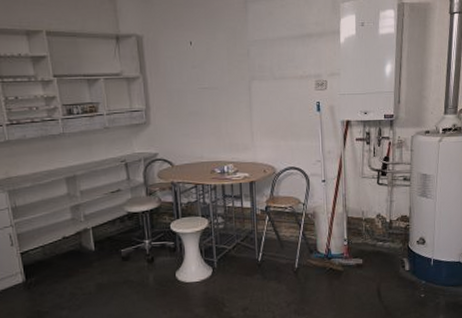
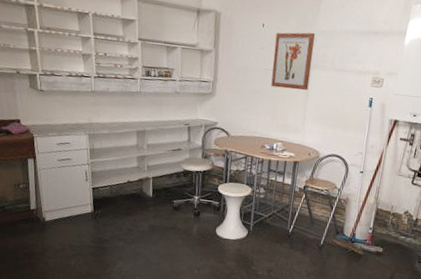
wall art: none [206,43,251,106] -> present [271,32,316,91]

